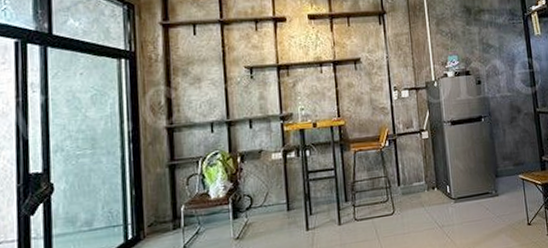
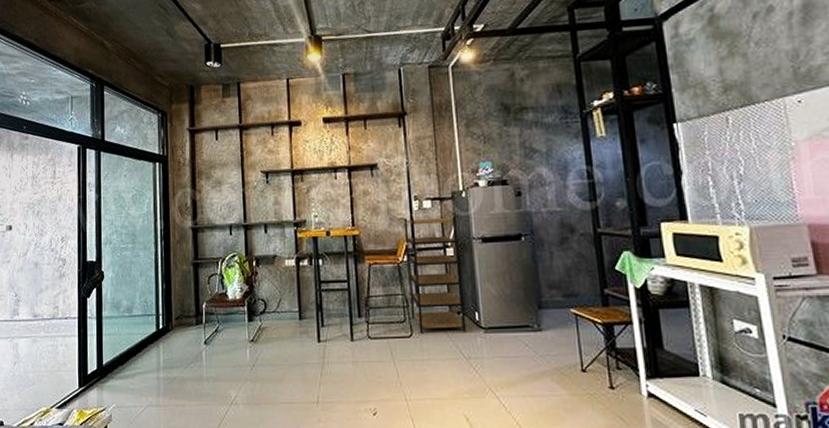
shelving unit: none [385,103,440,210] -> present [403,216,467,334]

